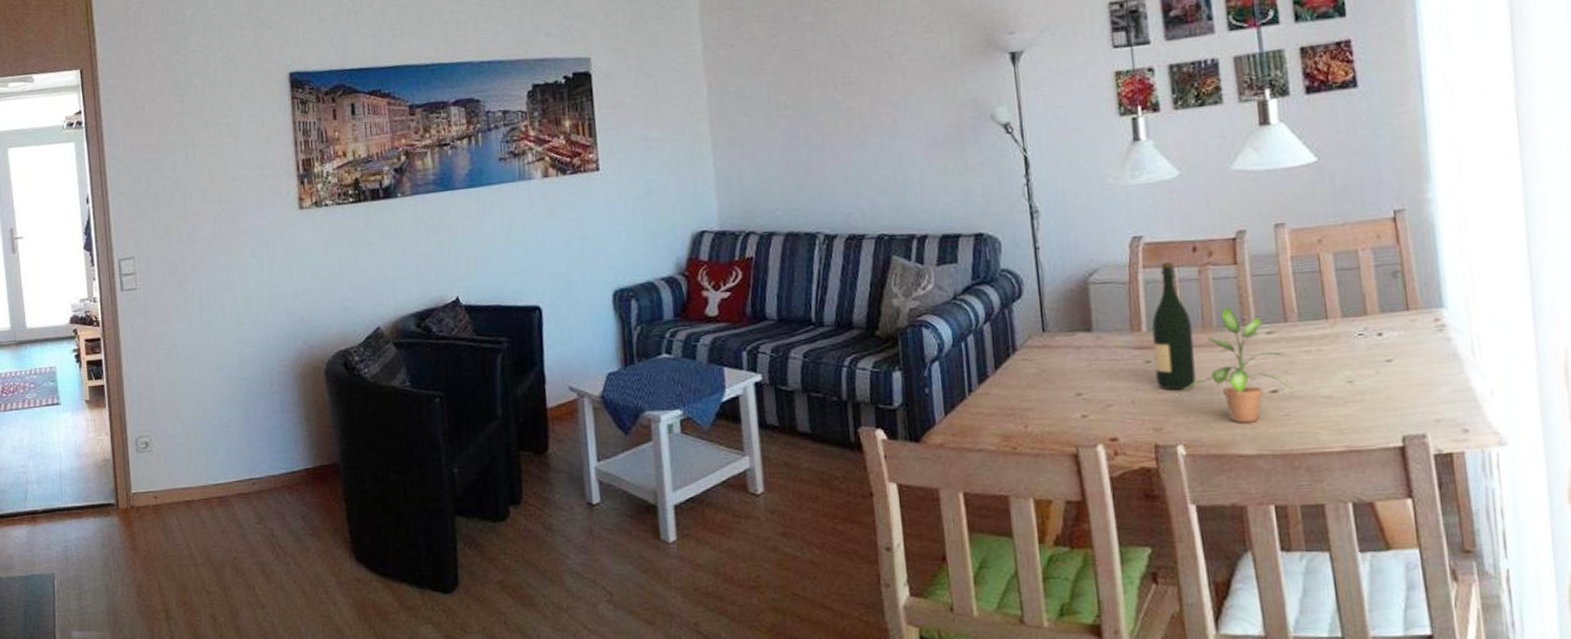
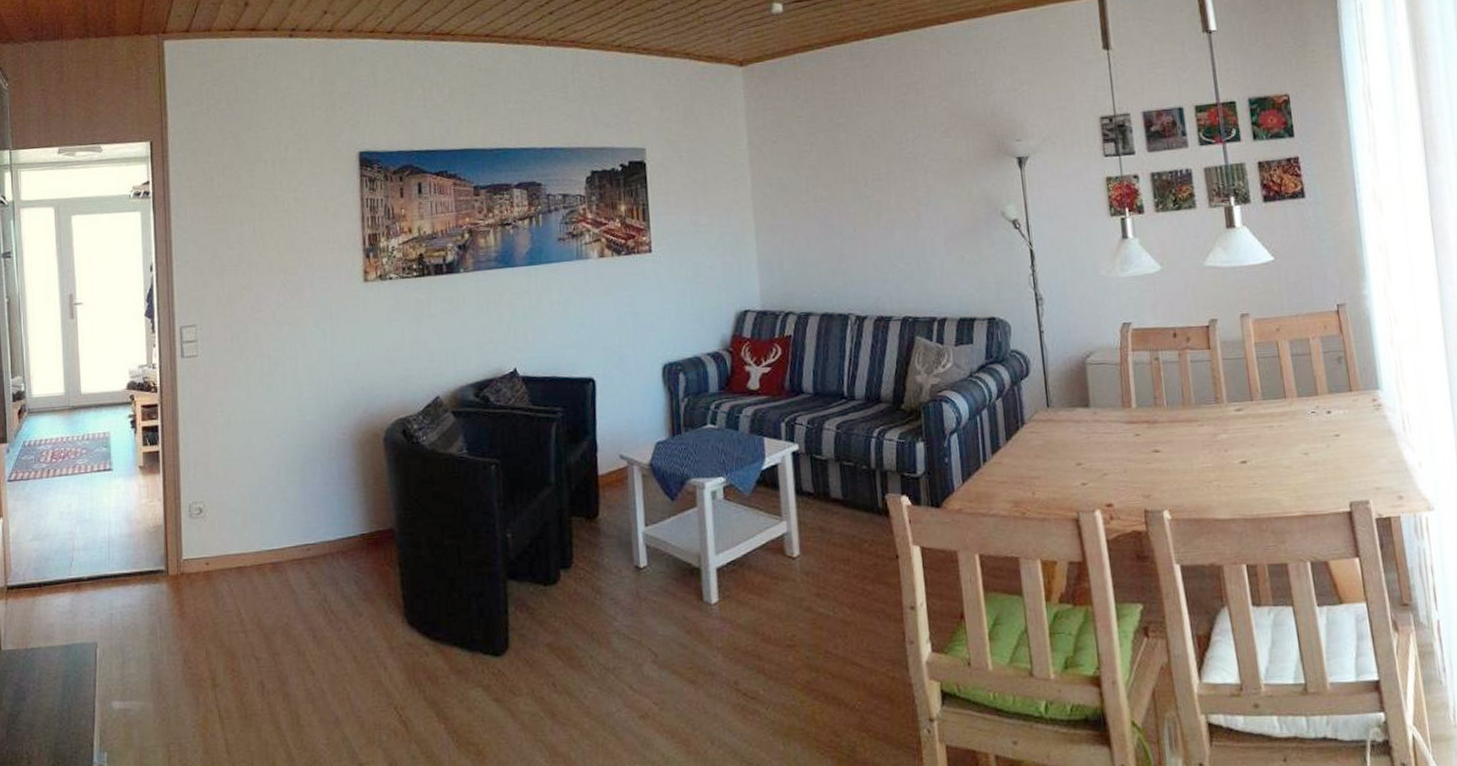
wine bottle: present [1151,261,1196,390] -> none [1140,345,1178,461]
potted plant: present [1178,306,1295,423] -> none [1163,386,1261,491]

